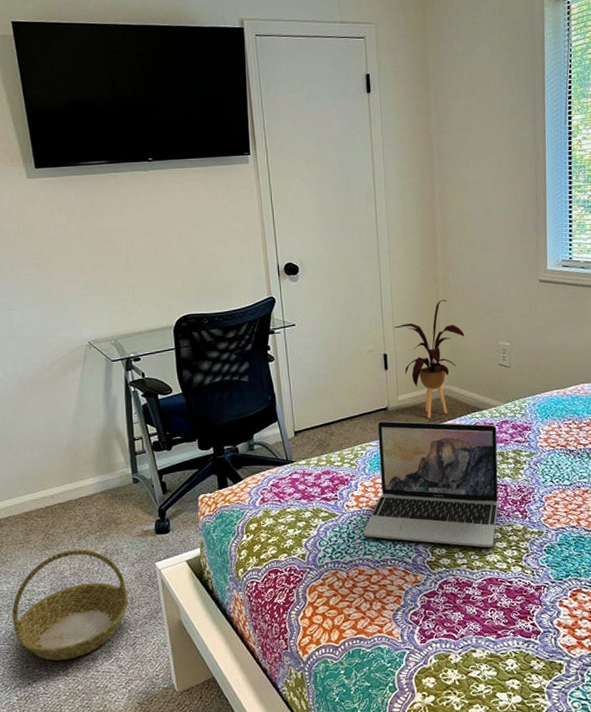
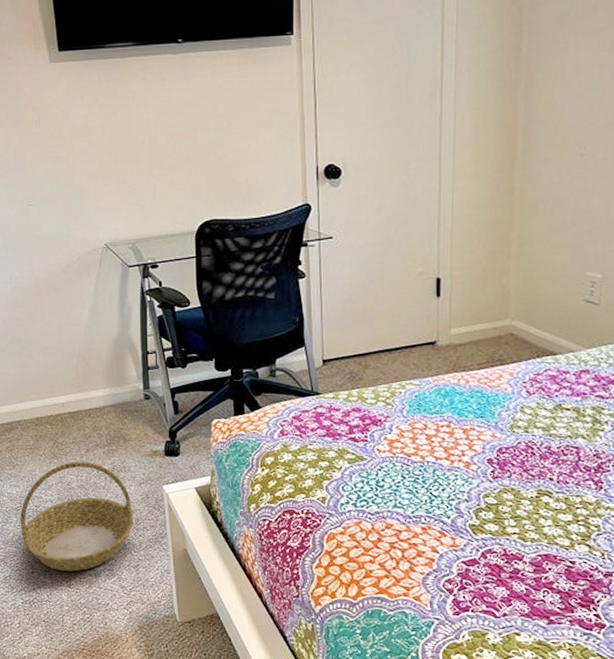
laptop: present [363,421,499,548] -> none [395,357,573,519]
house plant: present [394,299,465,418] -> none [452,215,542,359]

